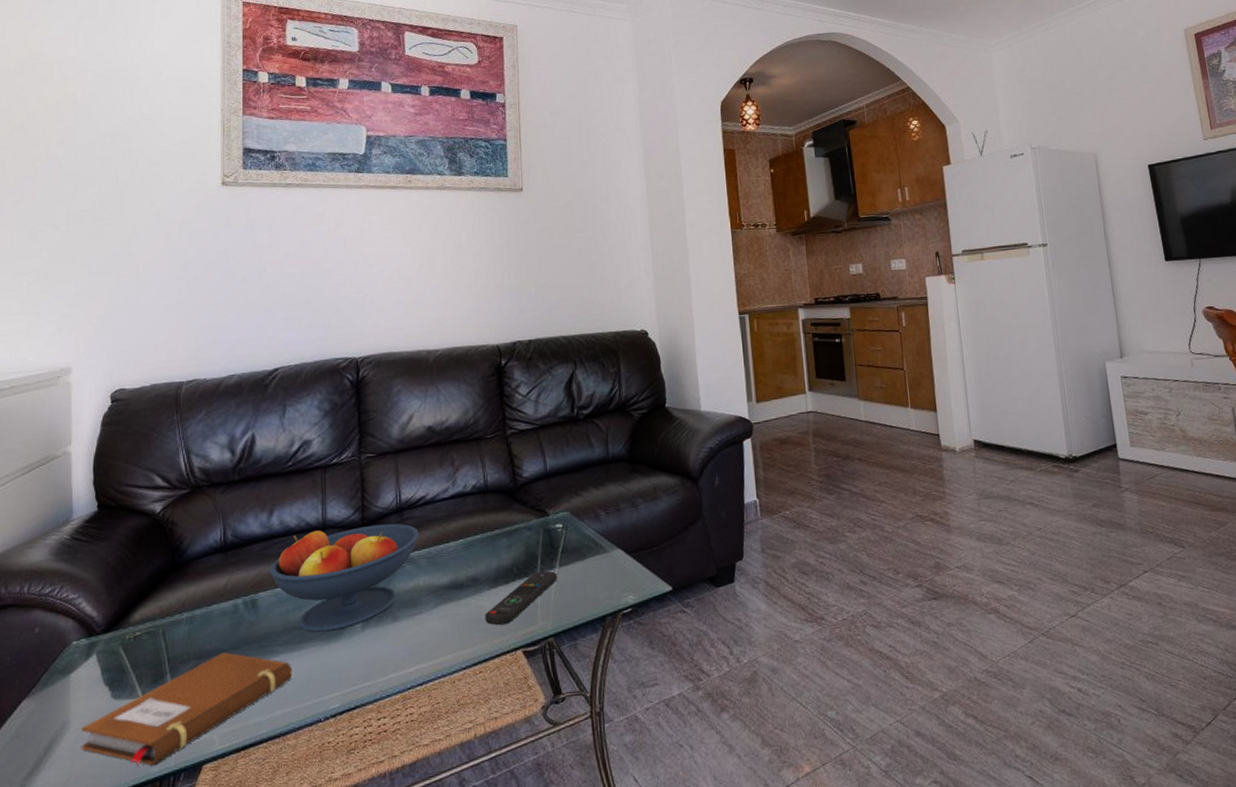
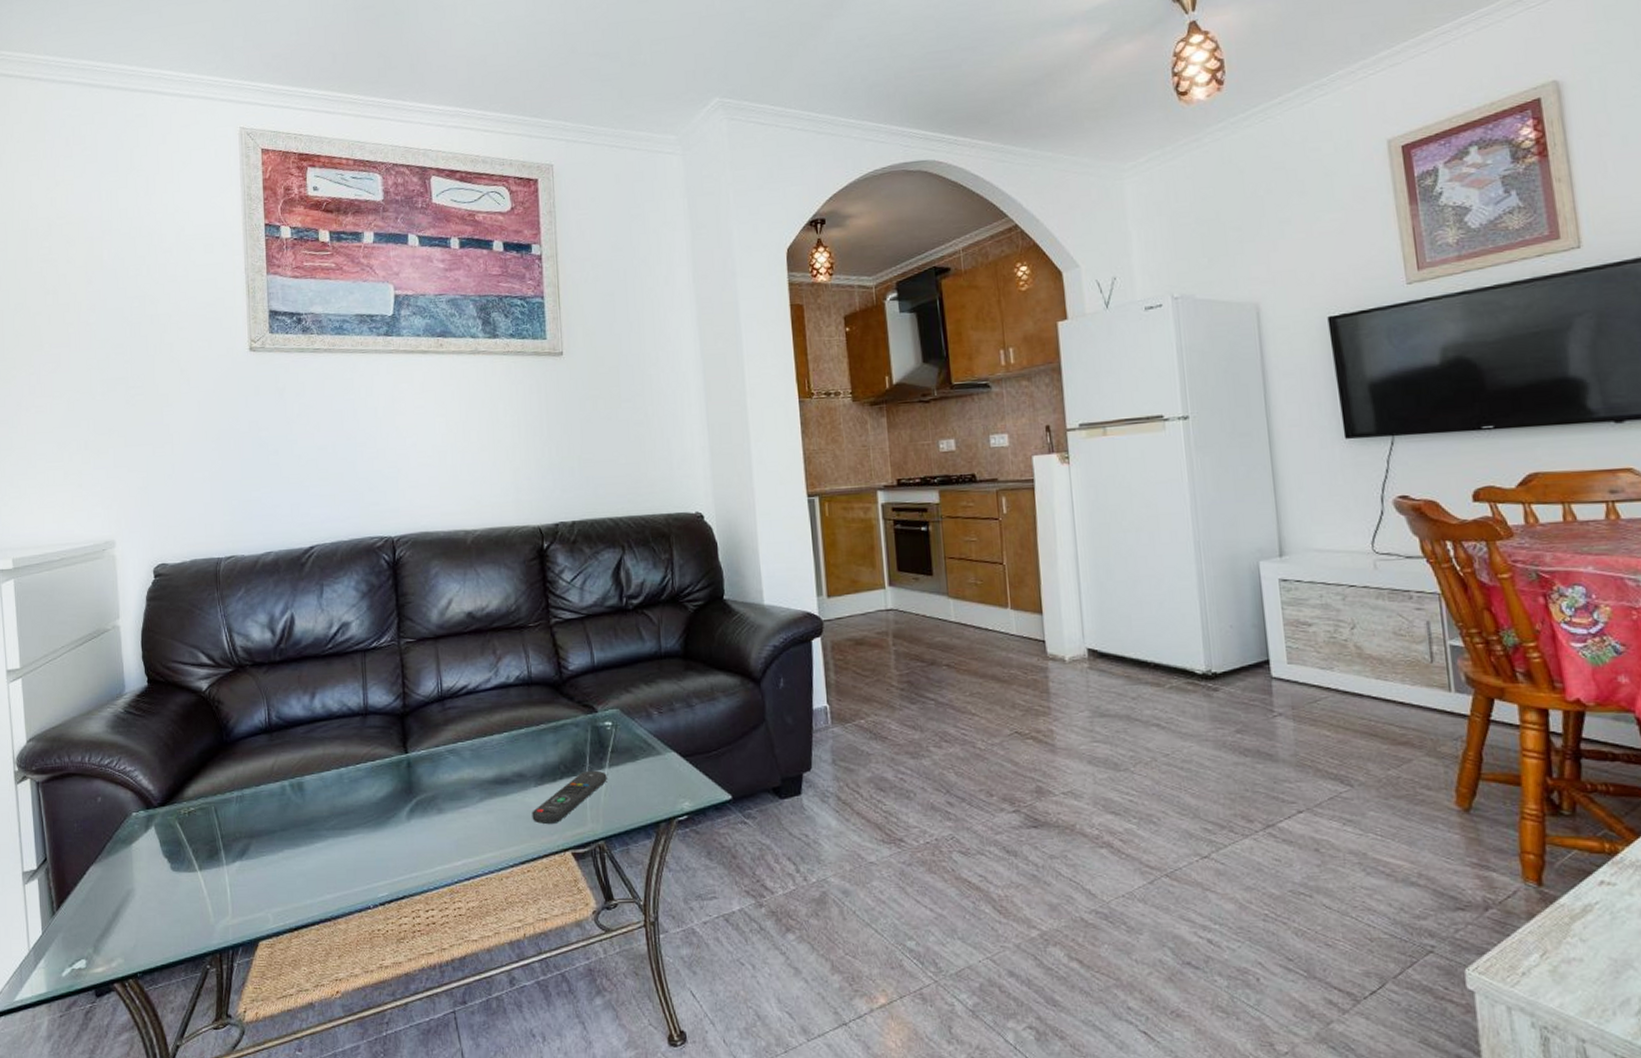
notebook: present [81,652,292,766] -> none [145,833,341,937]
fruit bowl: present [269,523,419,633] -> none [313,712,462,819]

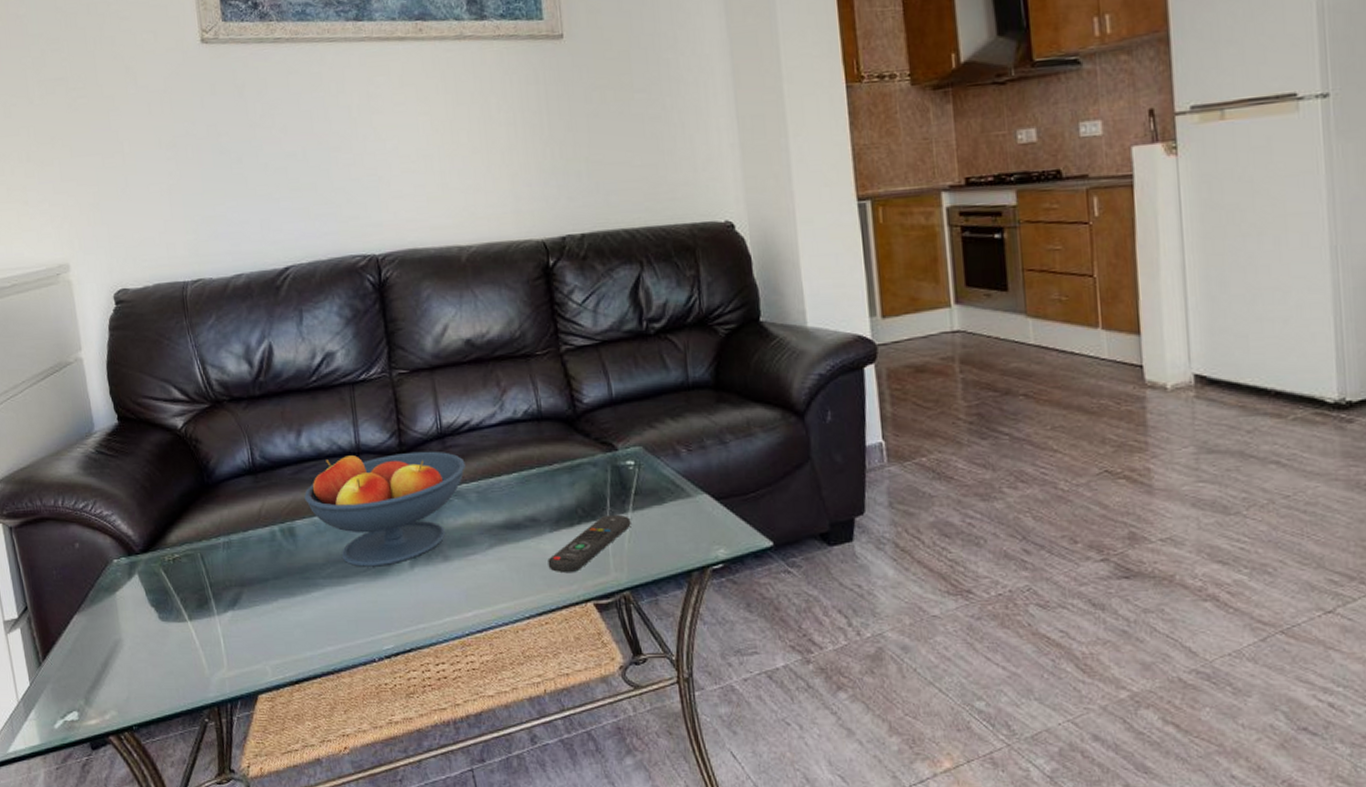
fruit bowl: none [313,712,462,819] -> present [304,451,466,567]

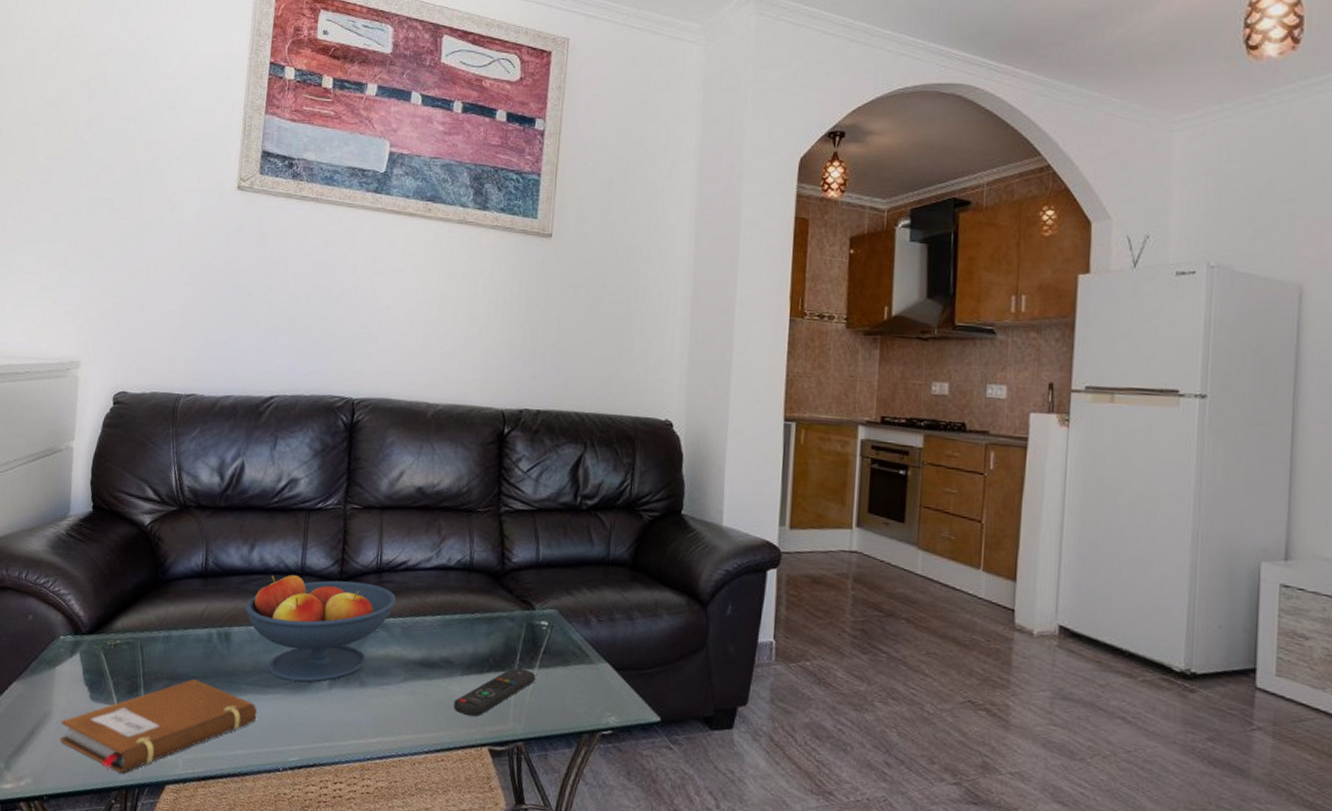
notebook: none [134,582,340,690] -> present [59,679,257,773]

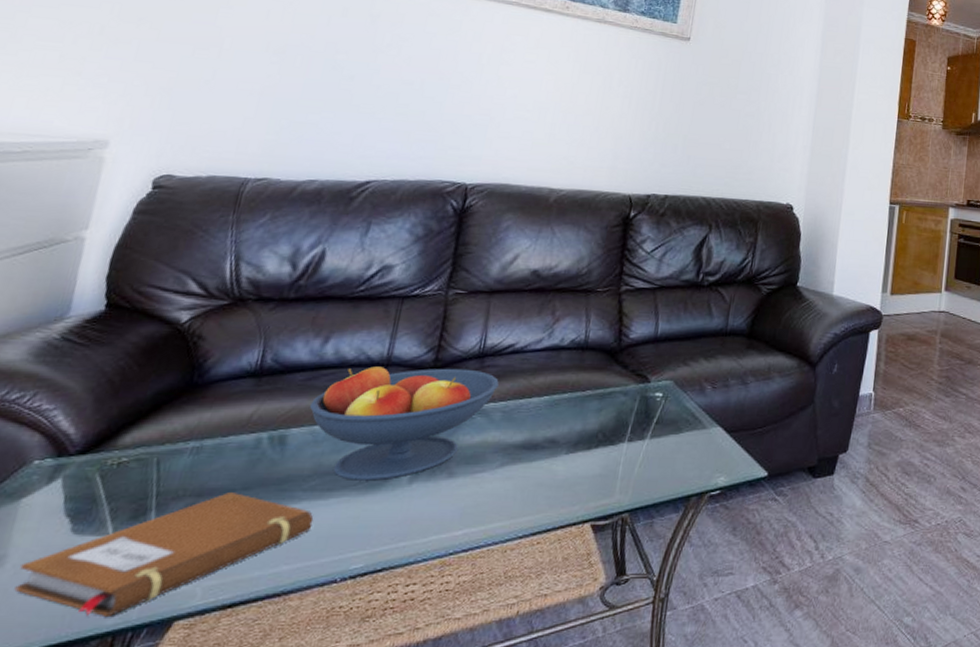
remote control: present [453,667,536,716] -> none [555,440,647,493]

